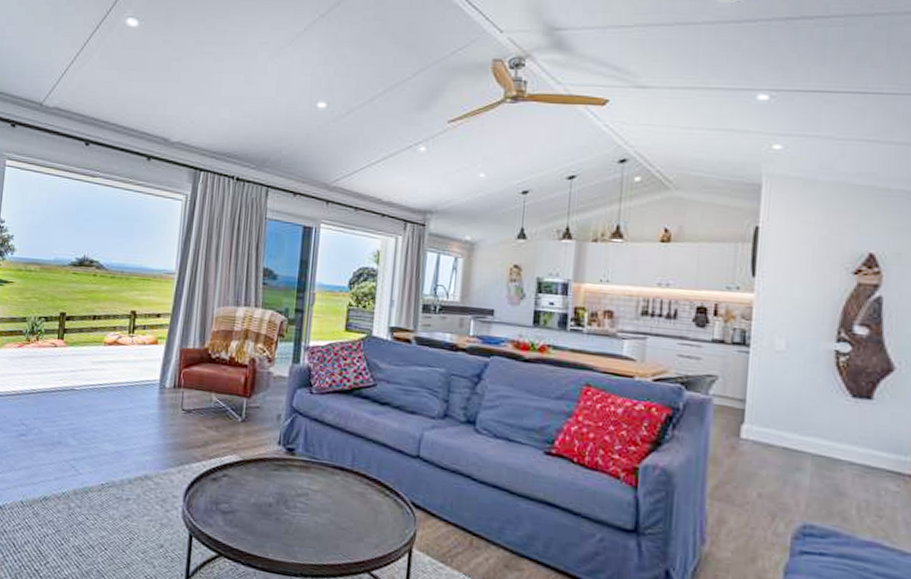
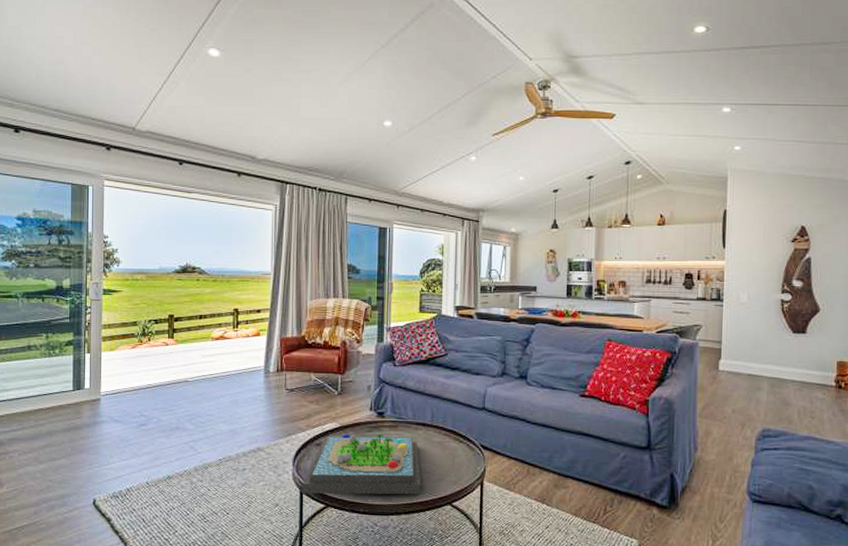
board game: none [191,469,335,555] -> present [302,433,421,495]

